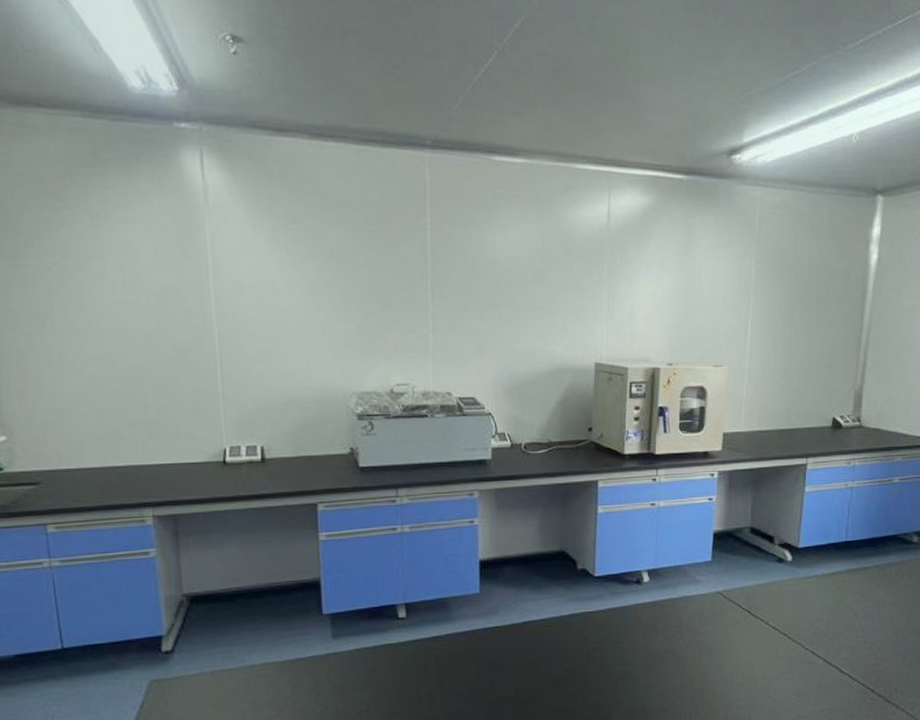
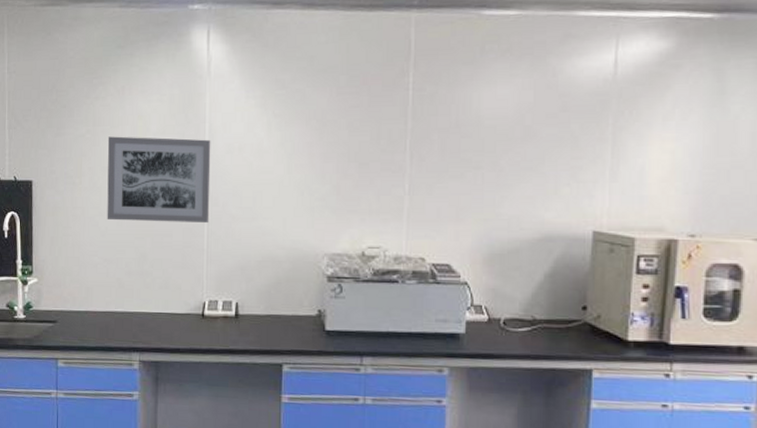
wall art: none [83,270,223,366] -> present [107,136,211,222]

